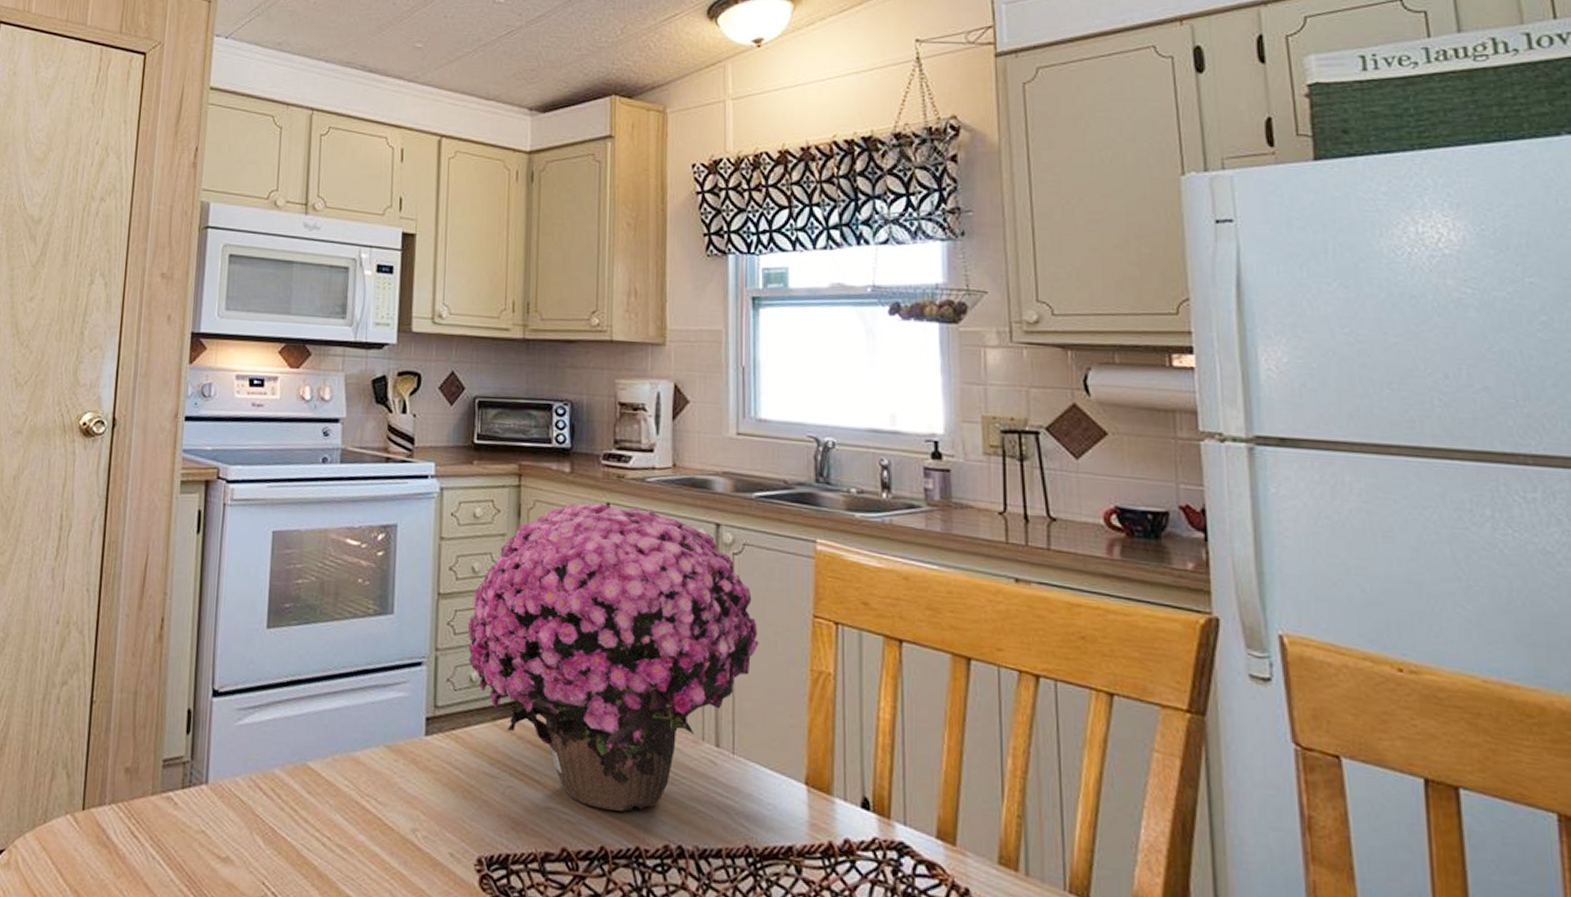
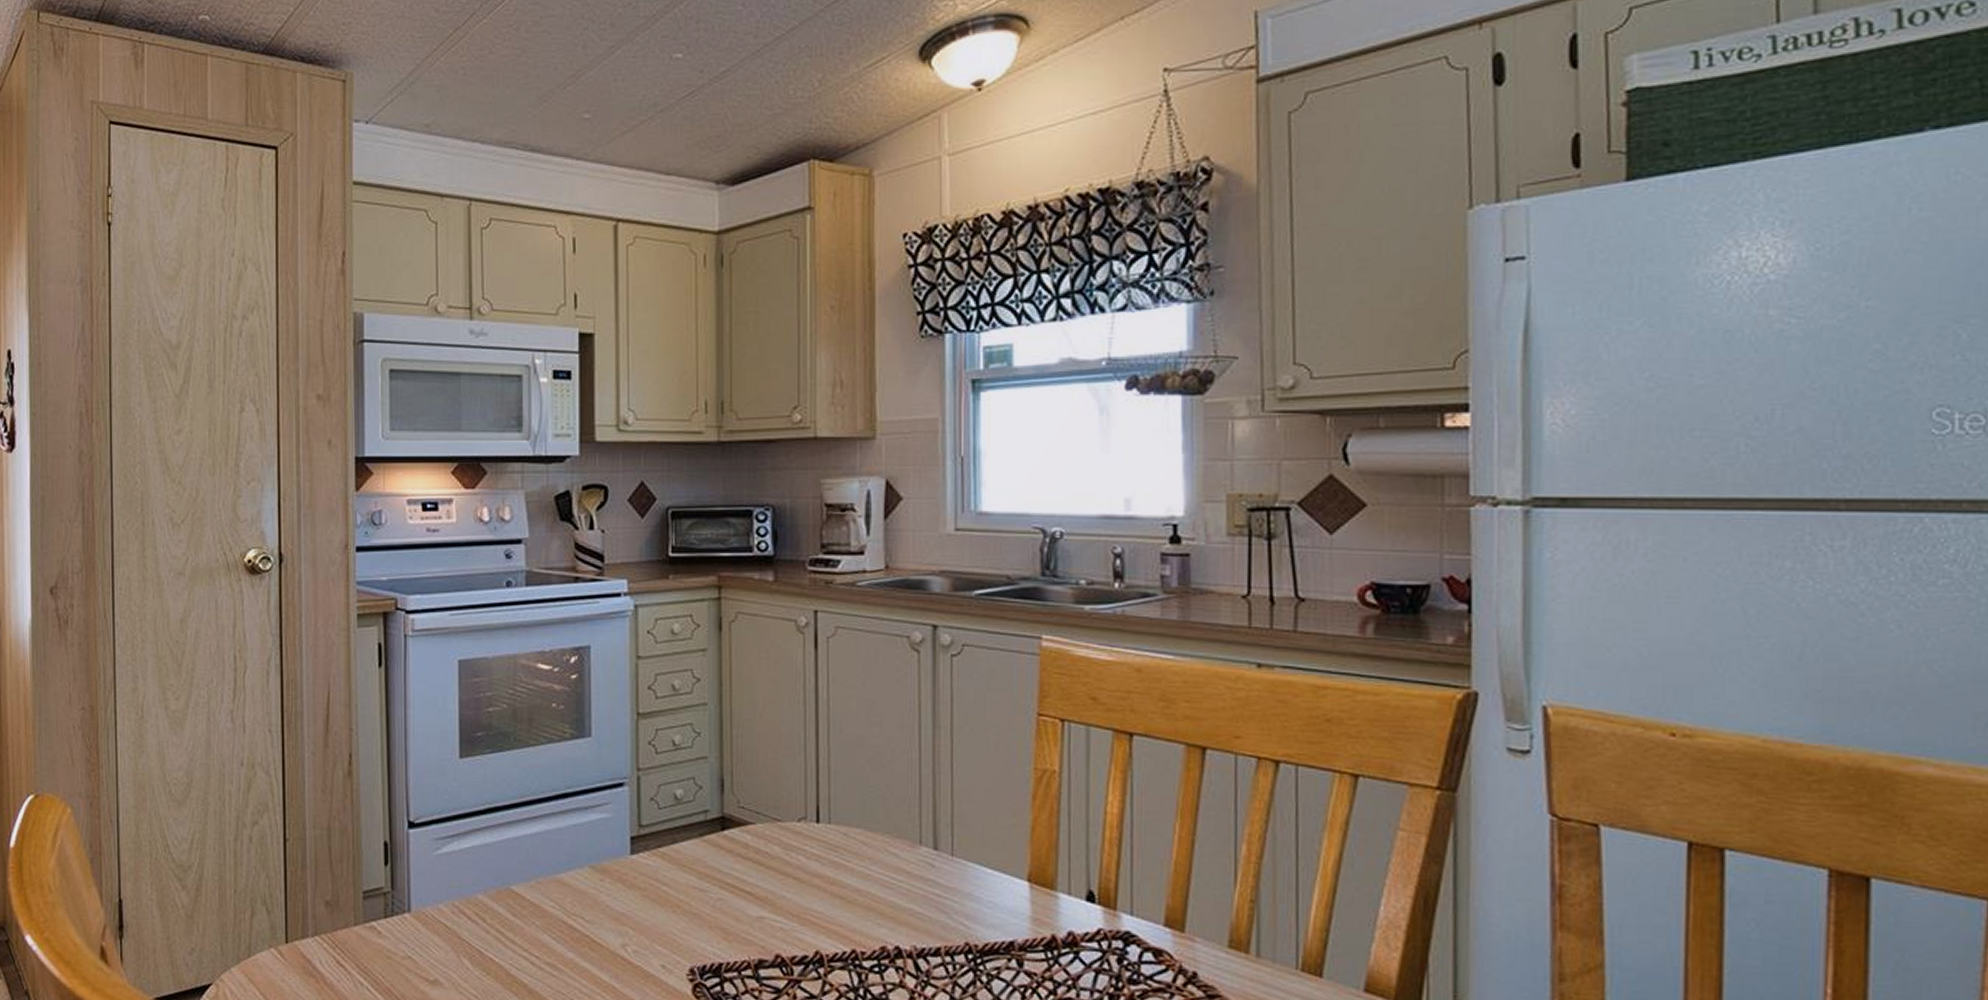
flower: present [467,502,759,812] -> none [670,611,979,917]

